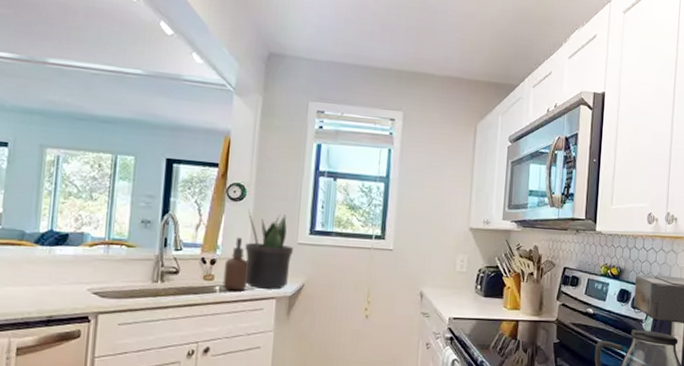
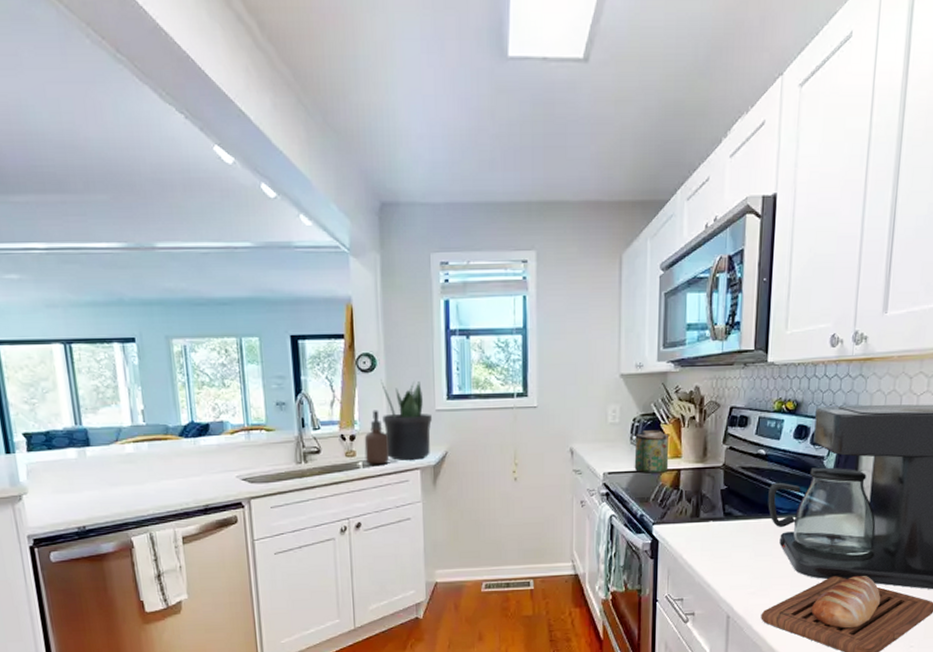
canister: none [477,281,509,324] -> present [634,430,669,475]

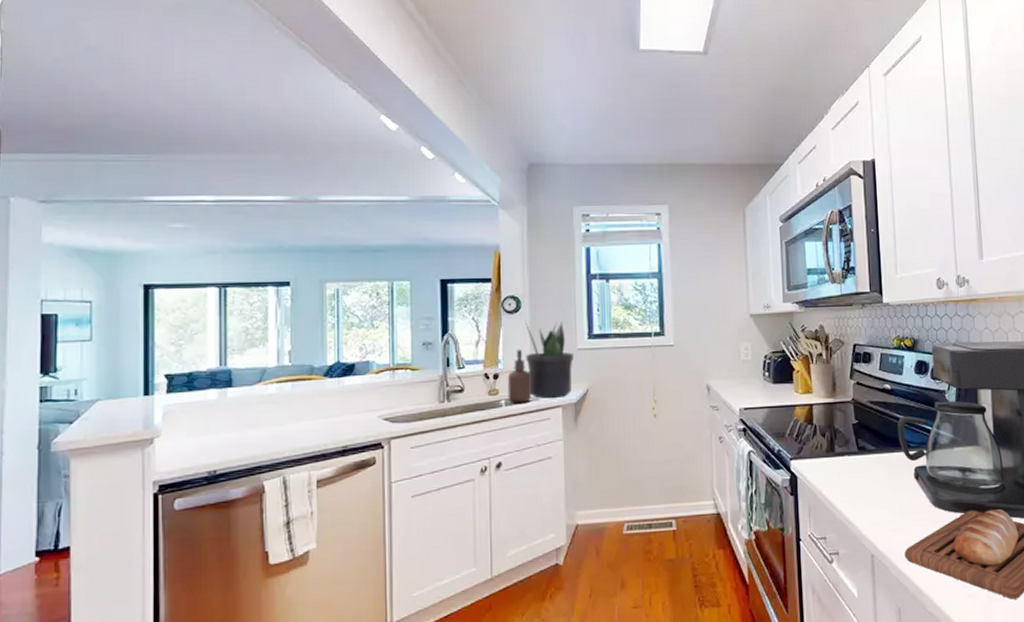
canister: present [634,430,669,475] -> none [767,366,801,410]

